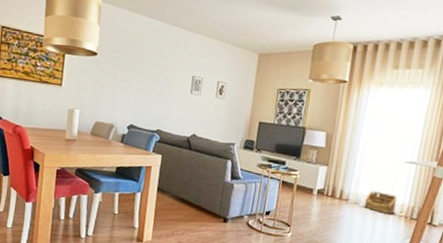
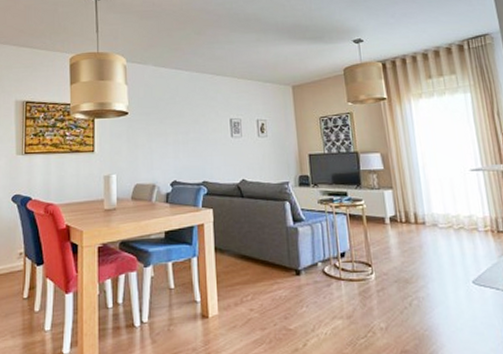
basket: present [364,190,398,214] -> none [442,207,479,231]

